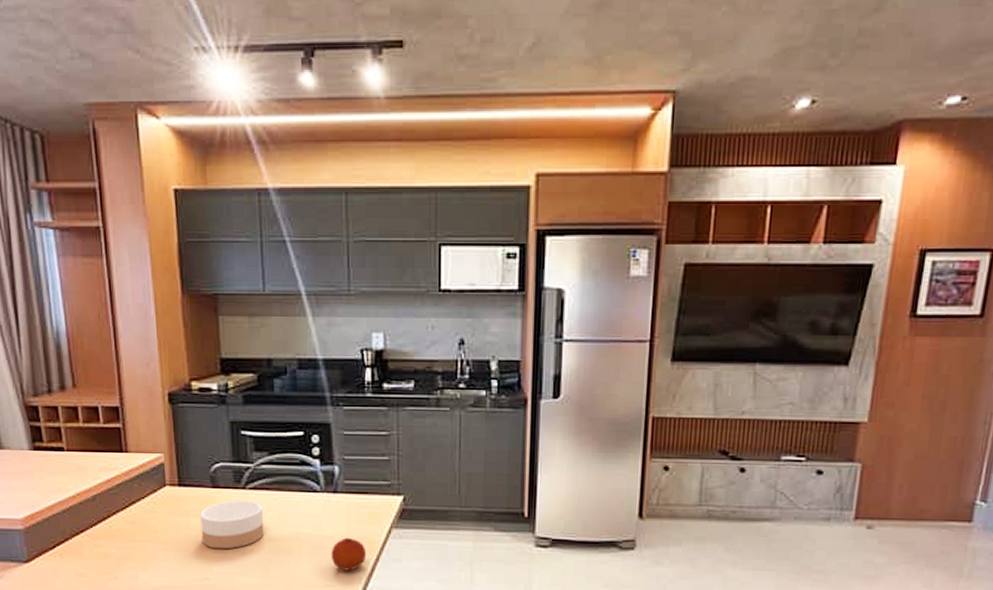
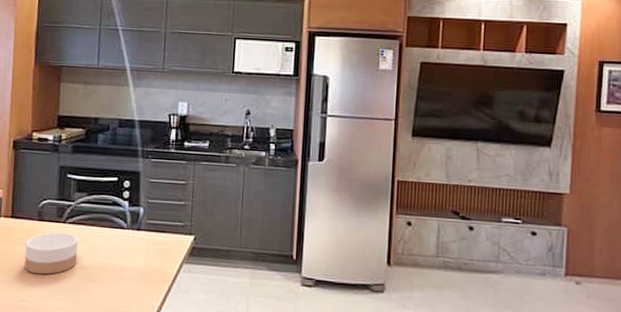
fruit: present [330,537,367,571] -> none [130,269,161,300]

